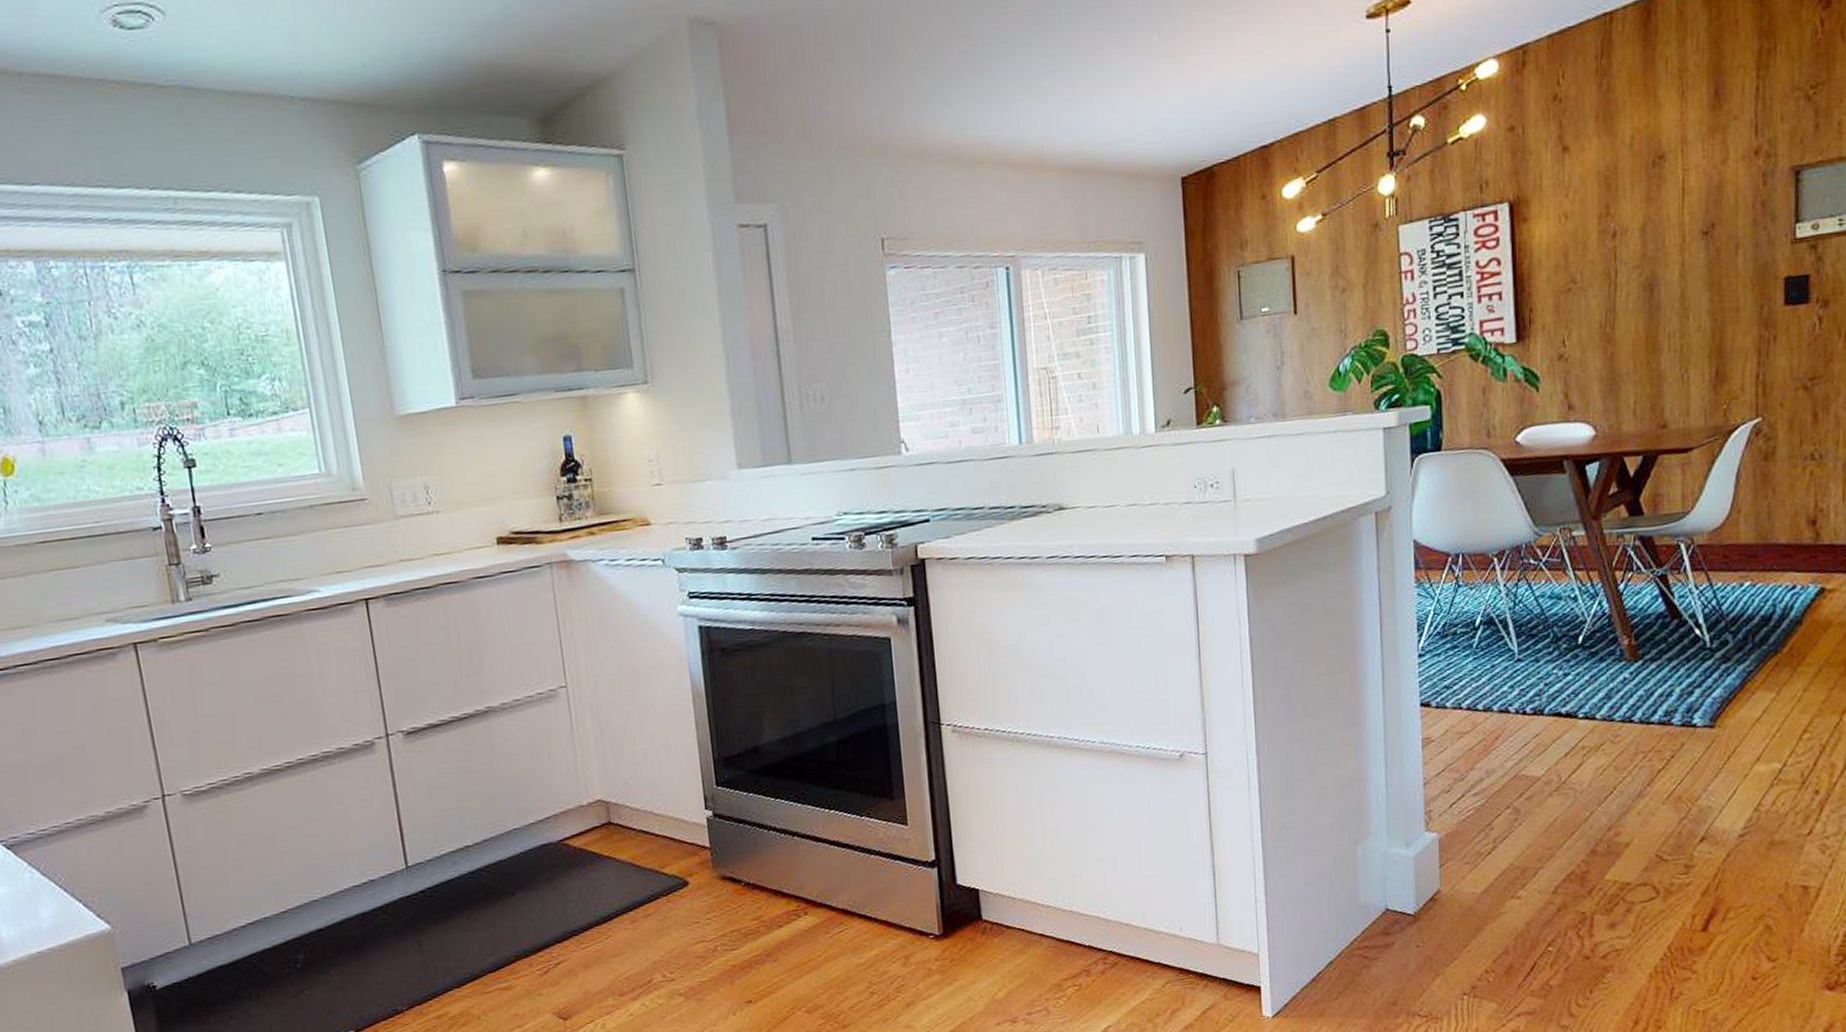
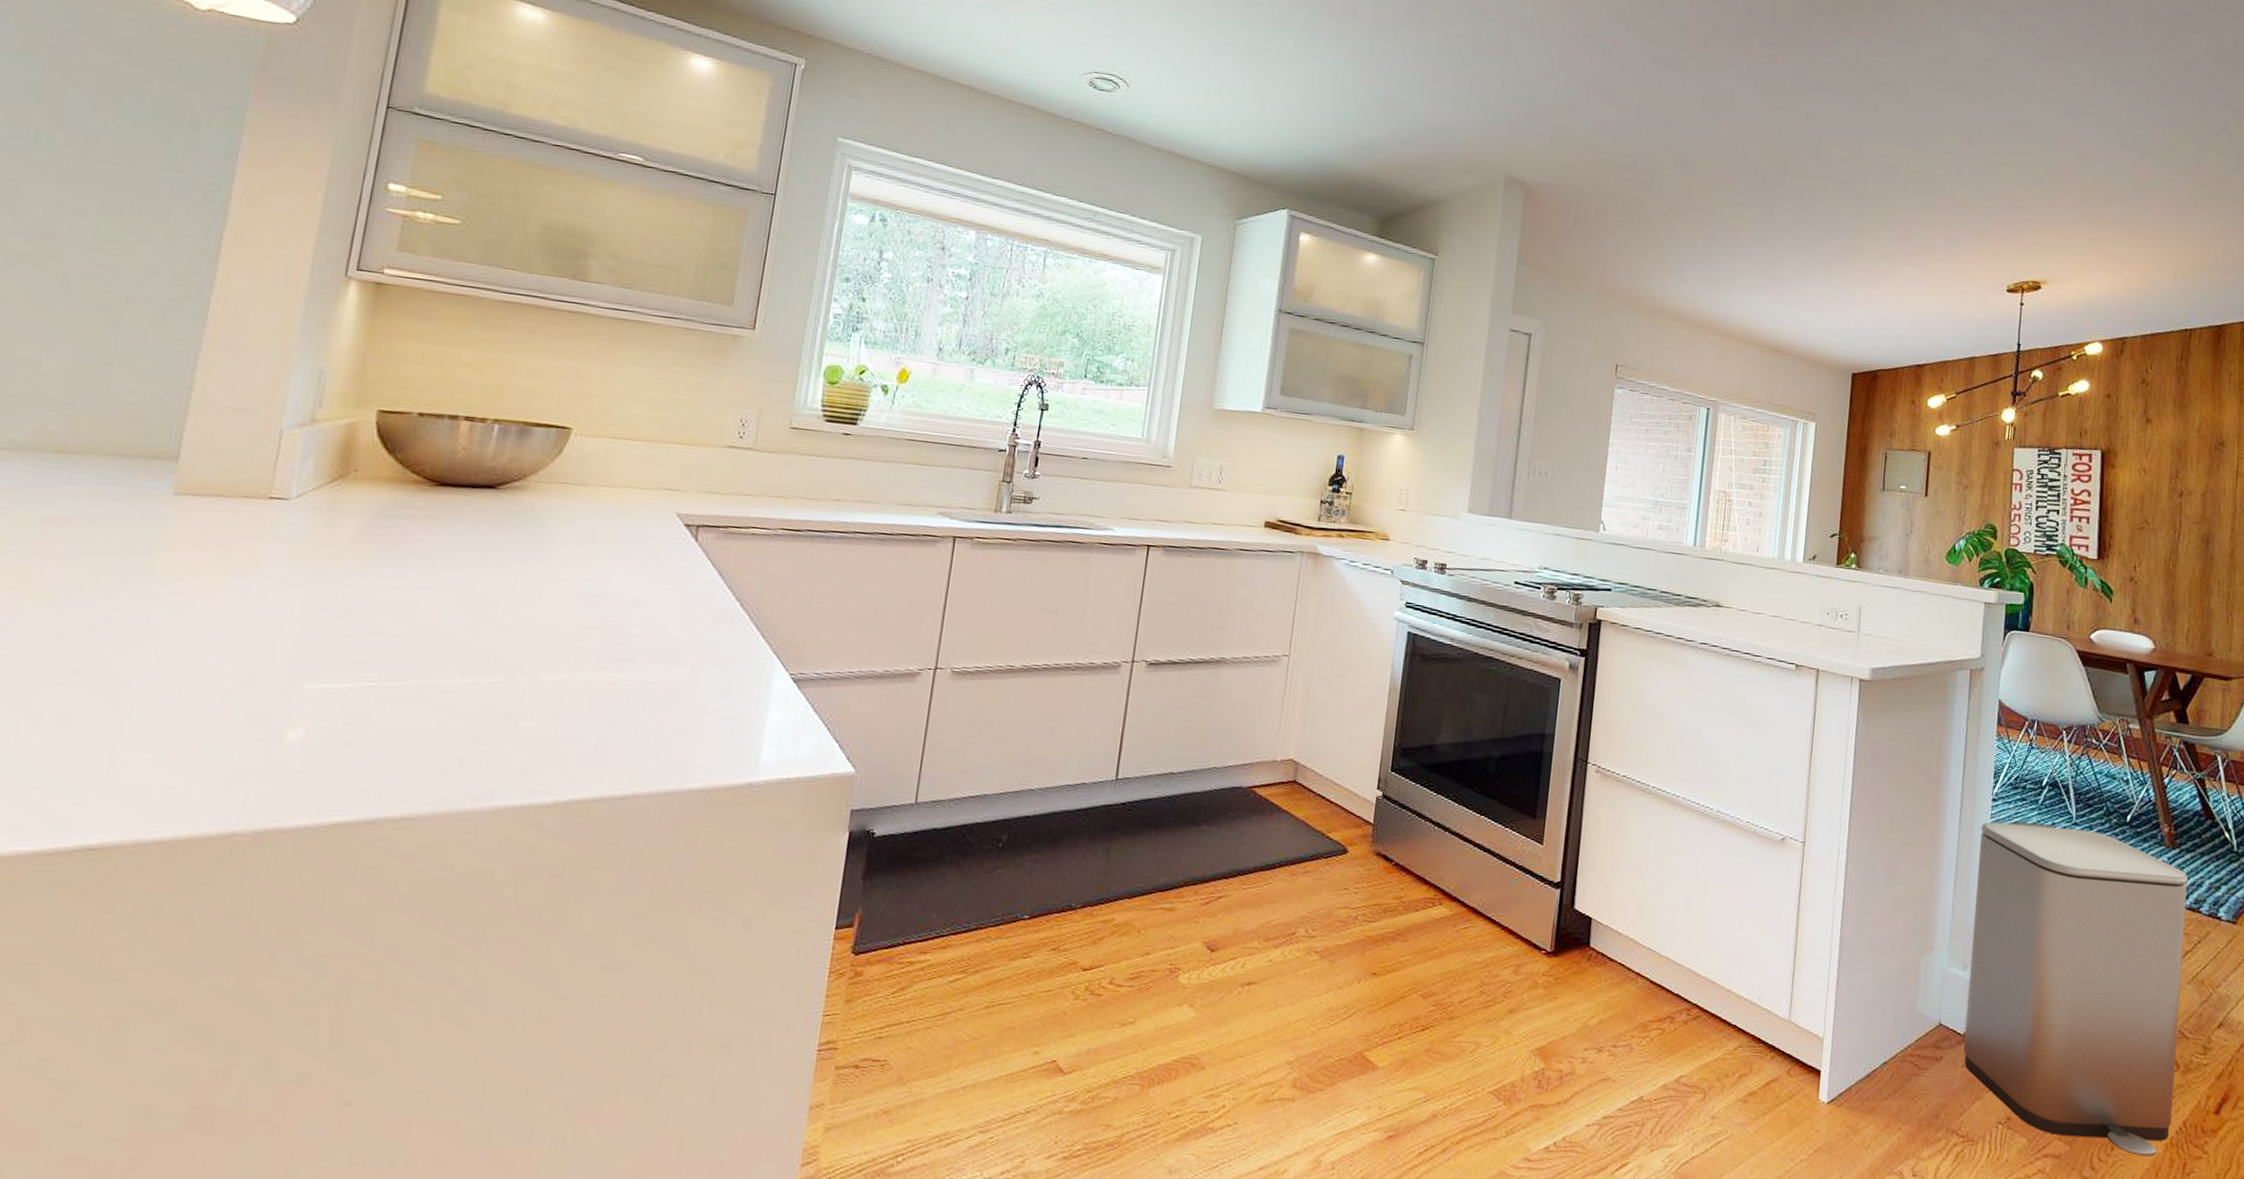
pedal bin: none [1408,663,1656,993] -> present [1964,821,2189,1157]

